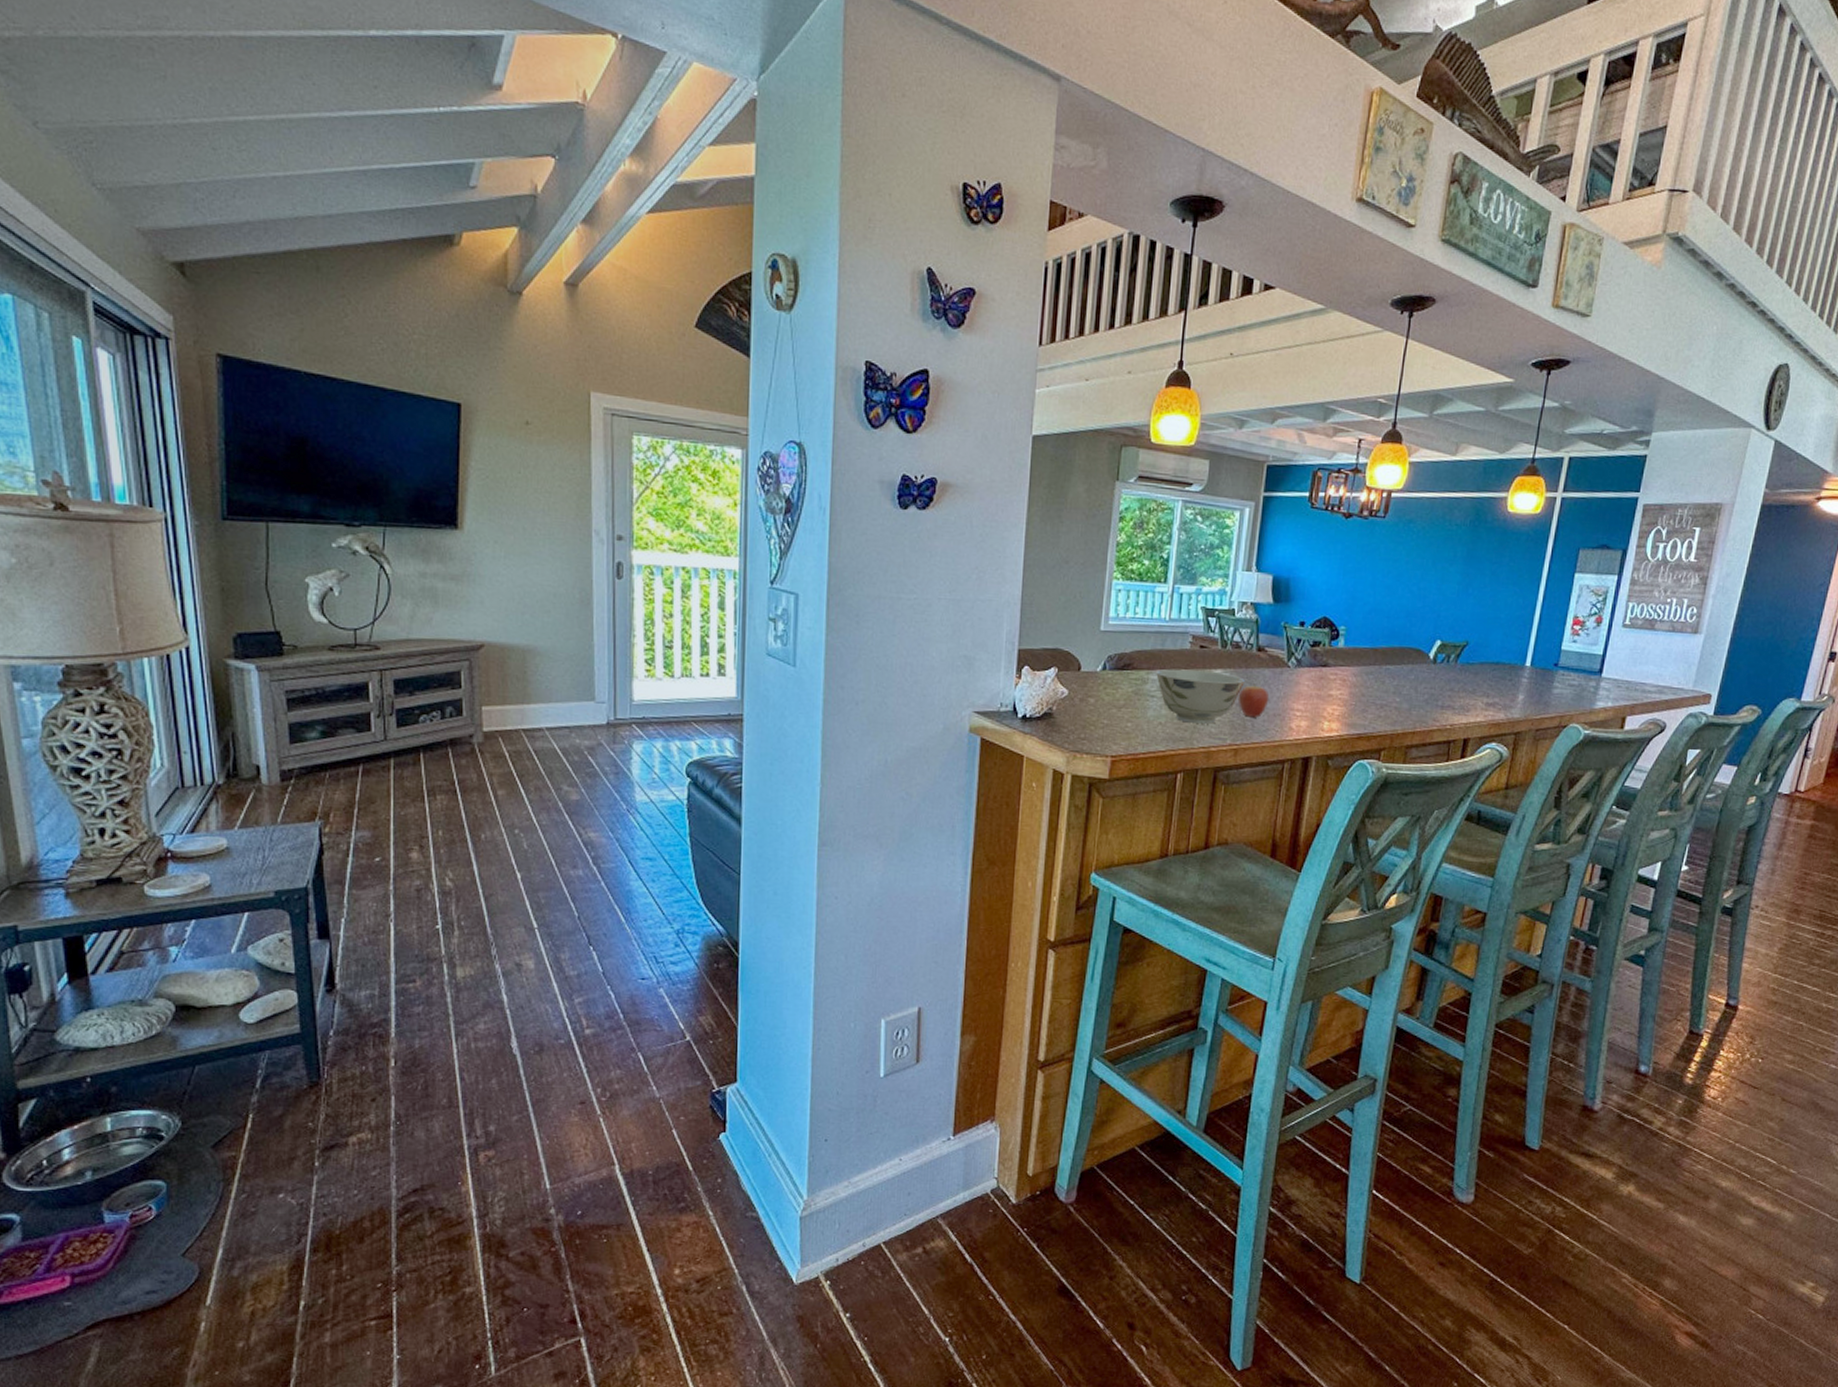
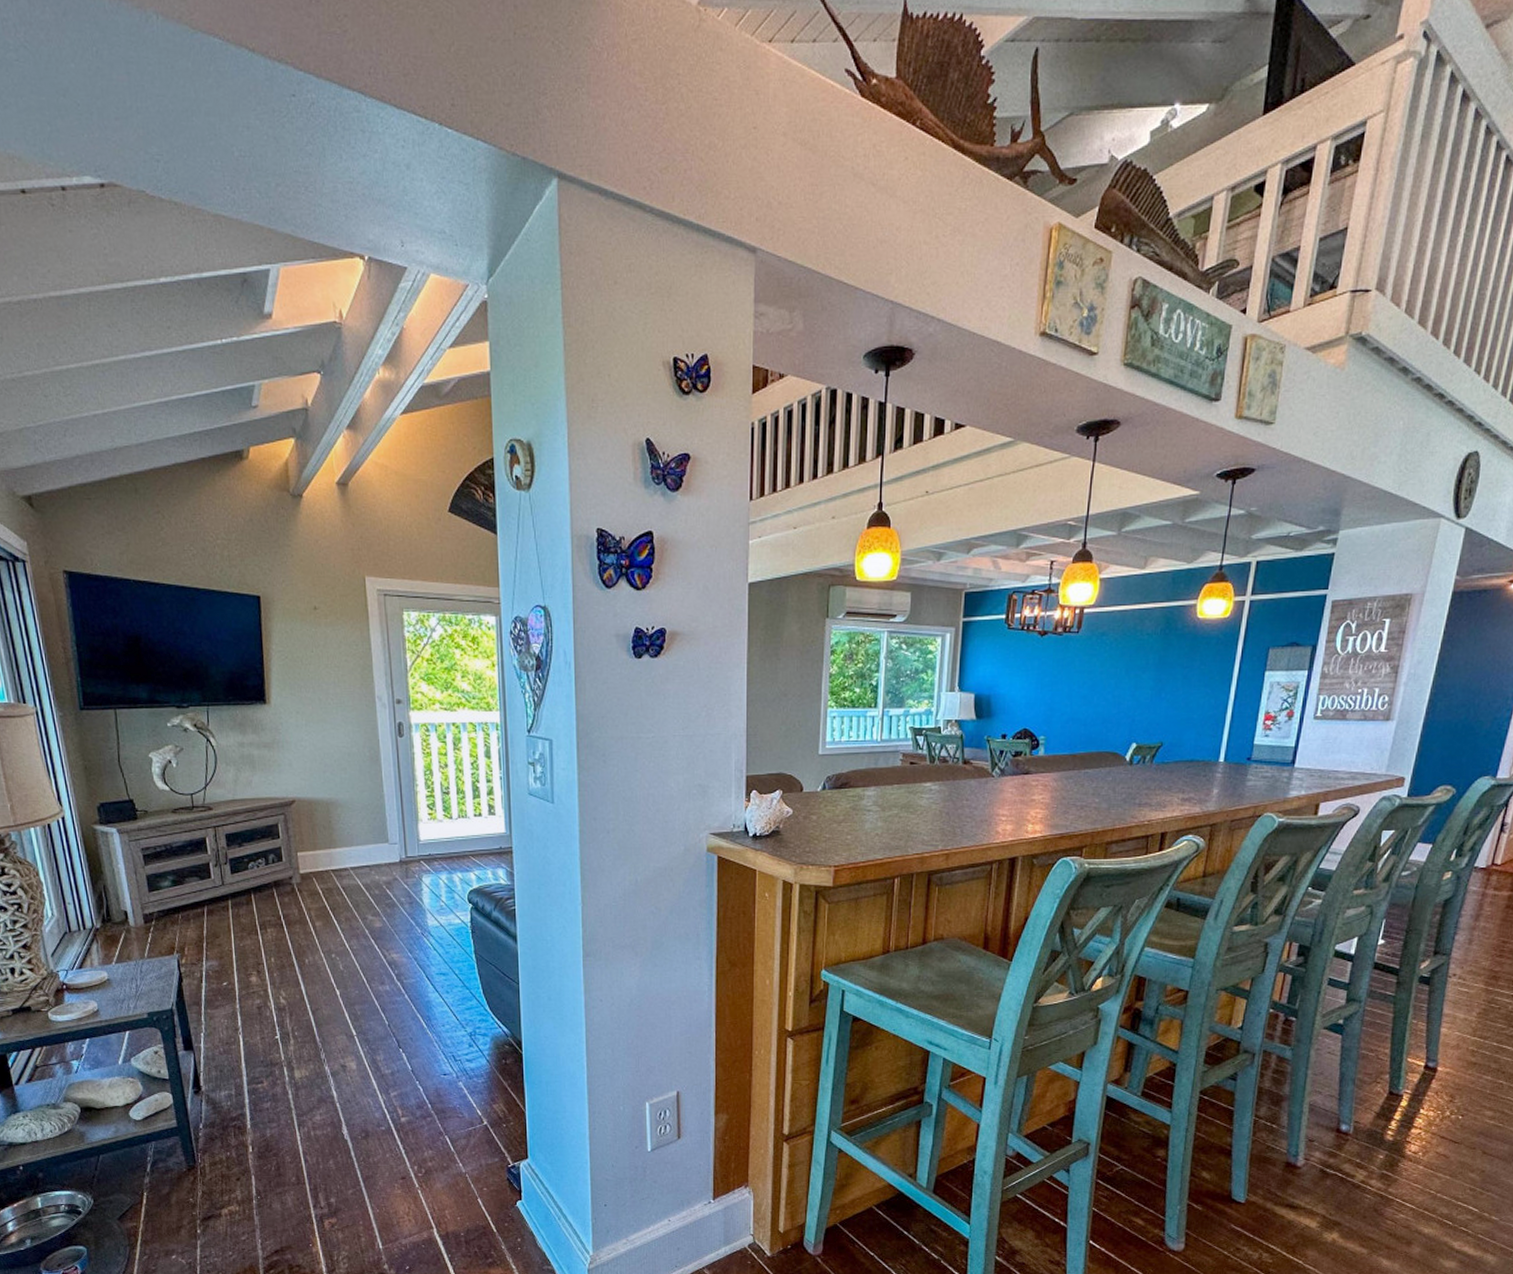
bowl: present [1156,669,1245,724] -> none [871,785,953,832]
fruit: present [1237,684,1270,718] -> none [947,794,976,824]

